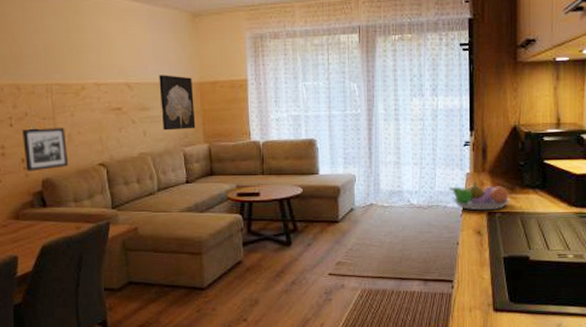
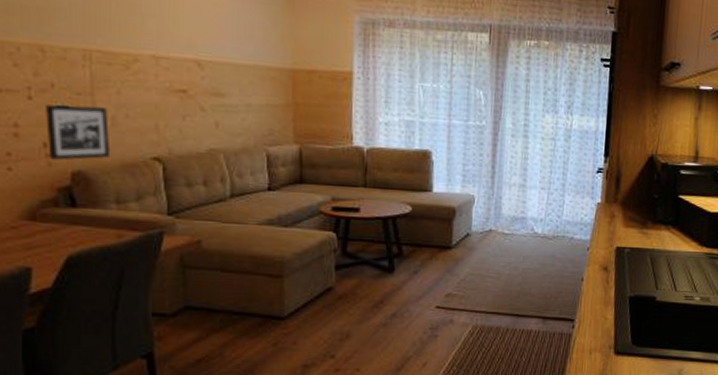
wall art: present [159,75,196,131] -> none [239,54,285,126]
fruit bowl: present [448,181,510,211] -> none [577,213,641,246]

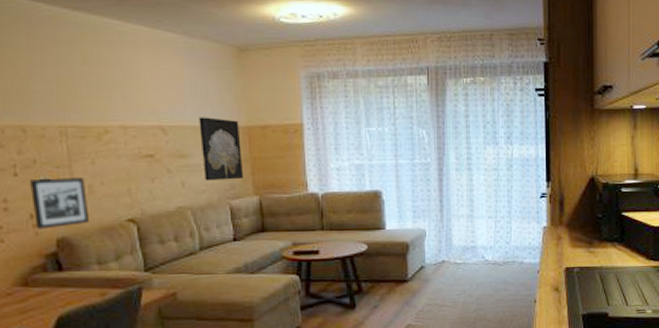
wall art: none [239,54,285,126] -> present [199,117,244,181]

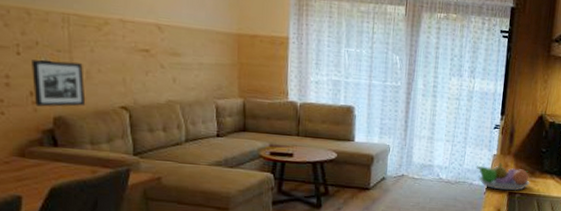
wall art: present [199,117,244,181] -> none [193,20,231,82]
fruit bowl: none [525,235,588,266] -> present [476,163,530,191]

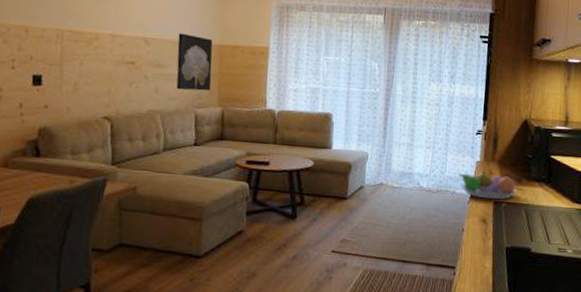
picture frame: present [32,59,86,107] -> none [23,73,72,118]
wall art: none [193,20,231,82] -> present [176,33,213,91]

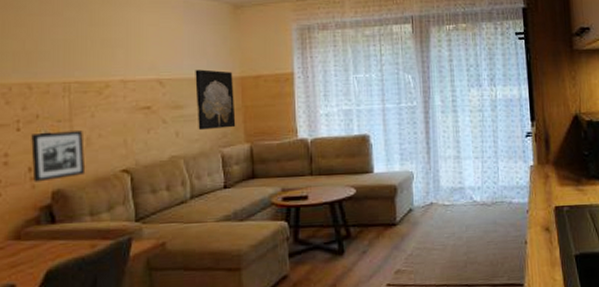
picture frame: none [23,73,72,118] -> present [31,131,86,182]
fruit bowl: present [458,170,516,200] -> none [512,174,577,206]

